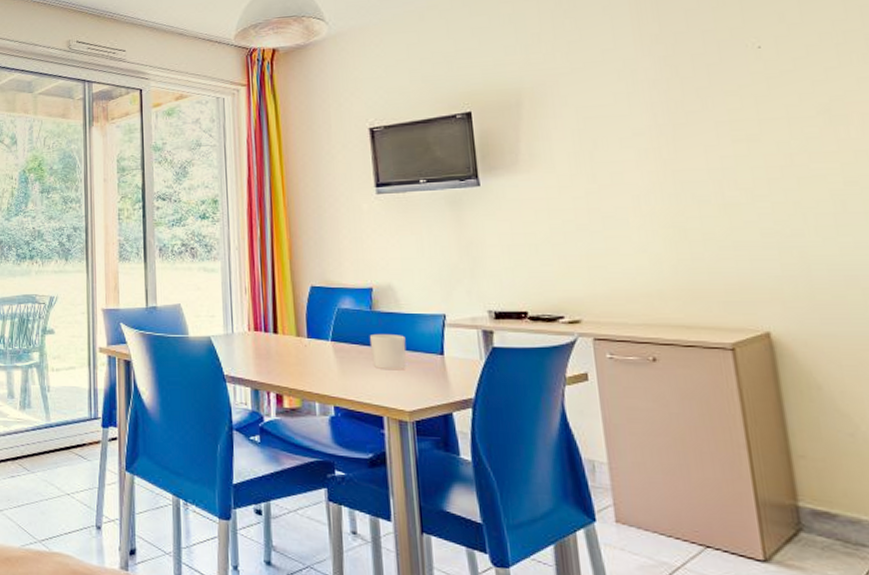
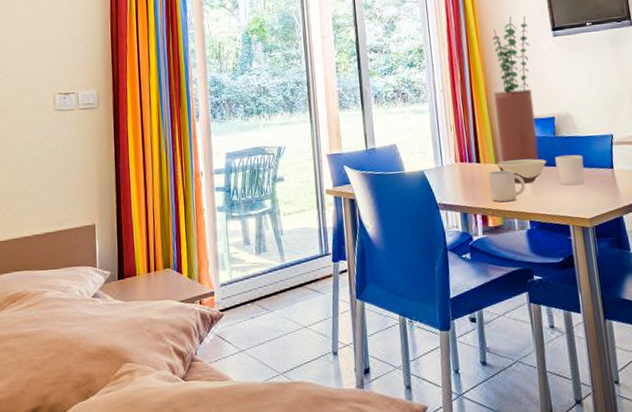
mug: none [286,344,331,382] -> present [488,170,525,202]
bowl: none [297,333,360,363] -> present [496,158,547,184]
vase: none [299,167,351,337] -> present [492,16,540,163]

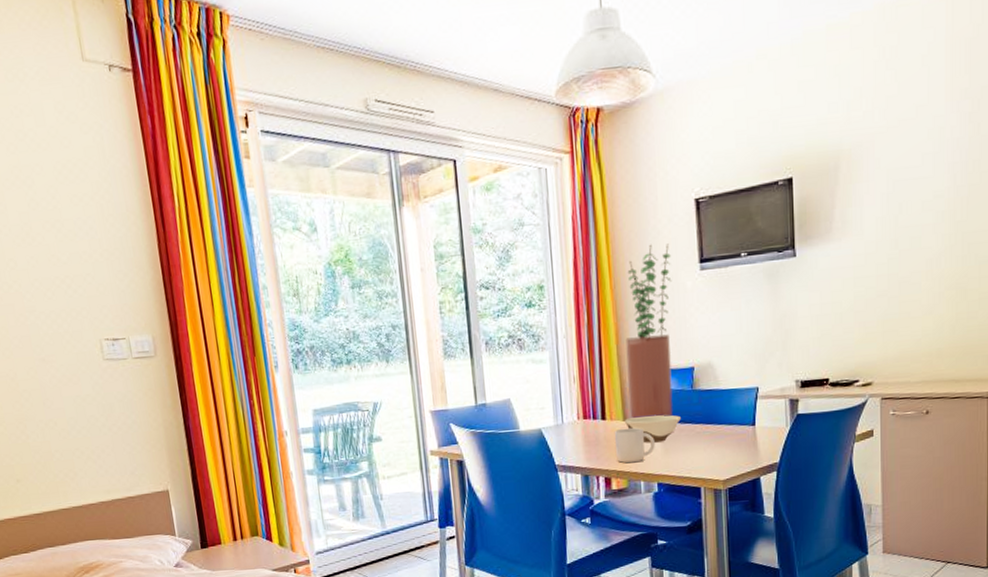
mug: present [554,154,585,186] -> none [690,410,723,445]

